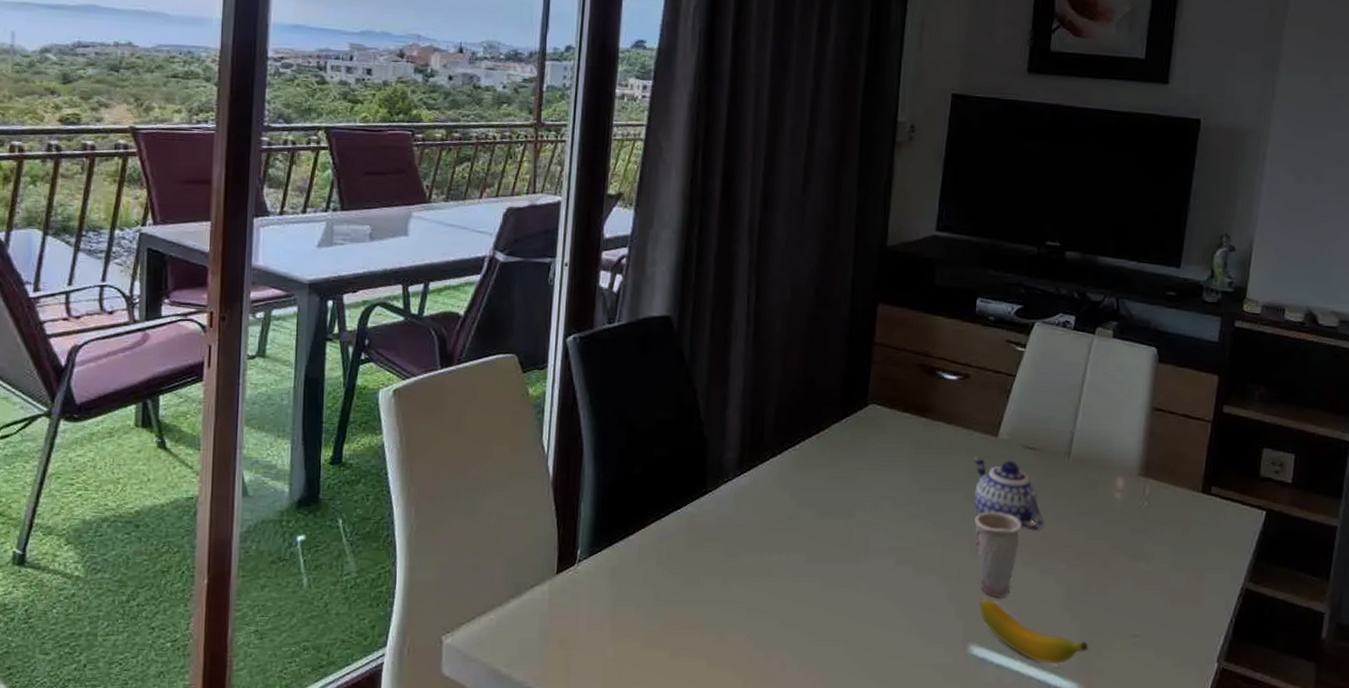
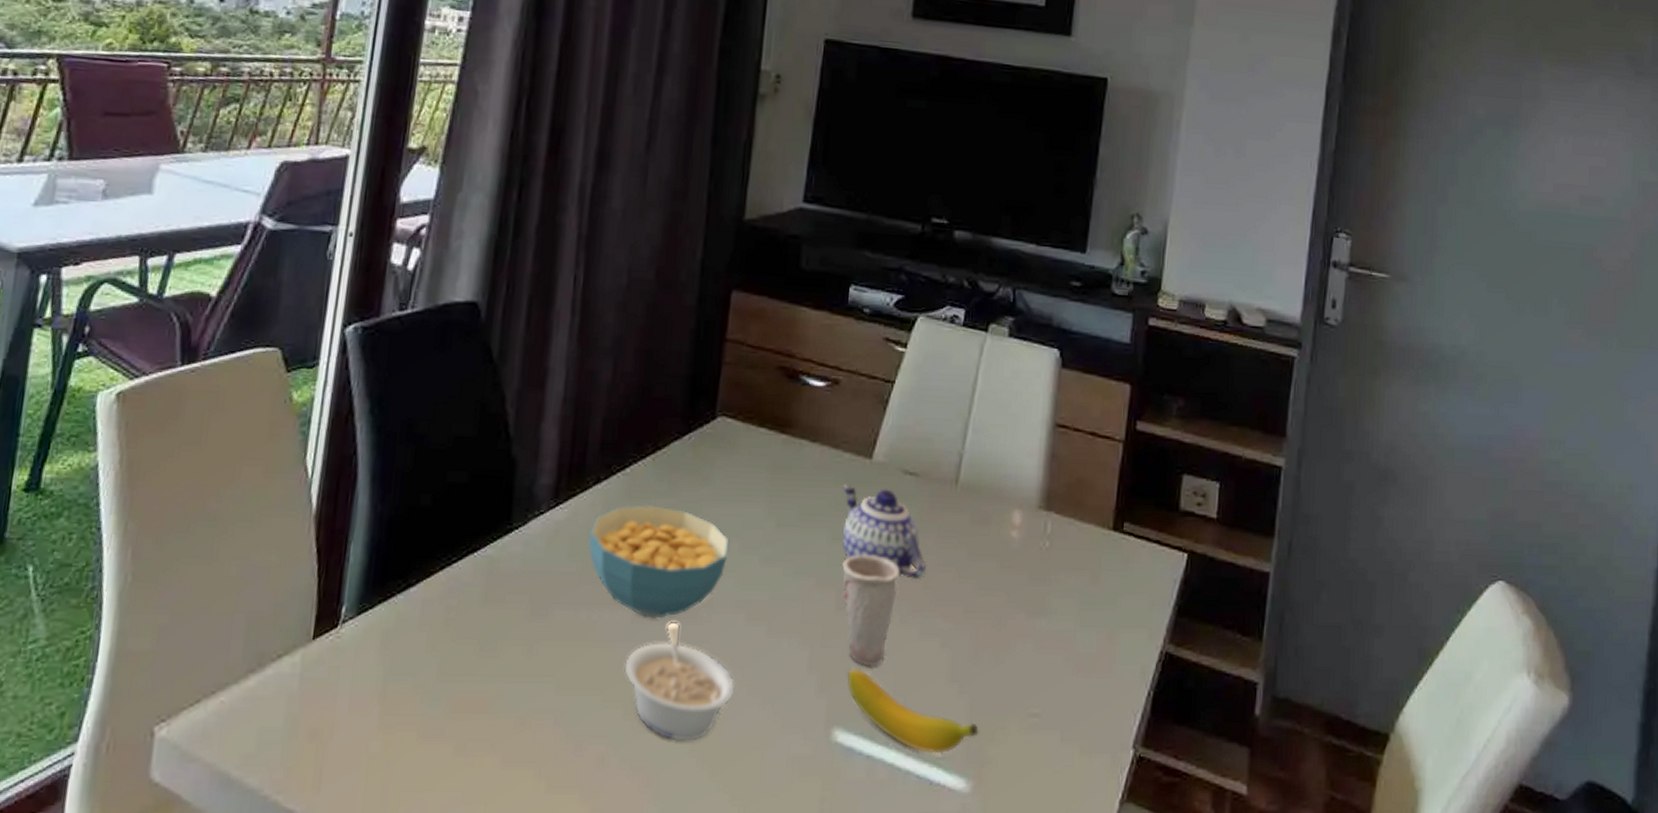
cereal bowl: none [768,473,882,560] -> present [588,505,730,619]
legume: none [800,564,889,652] -> present [624,623,735,741]

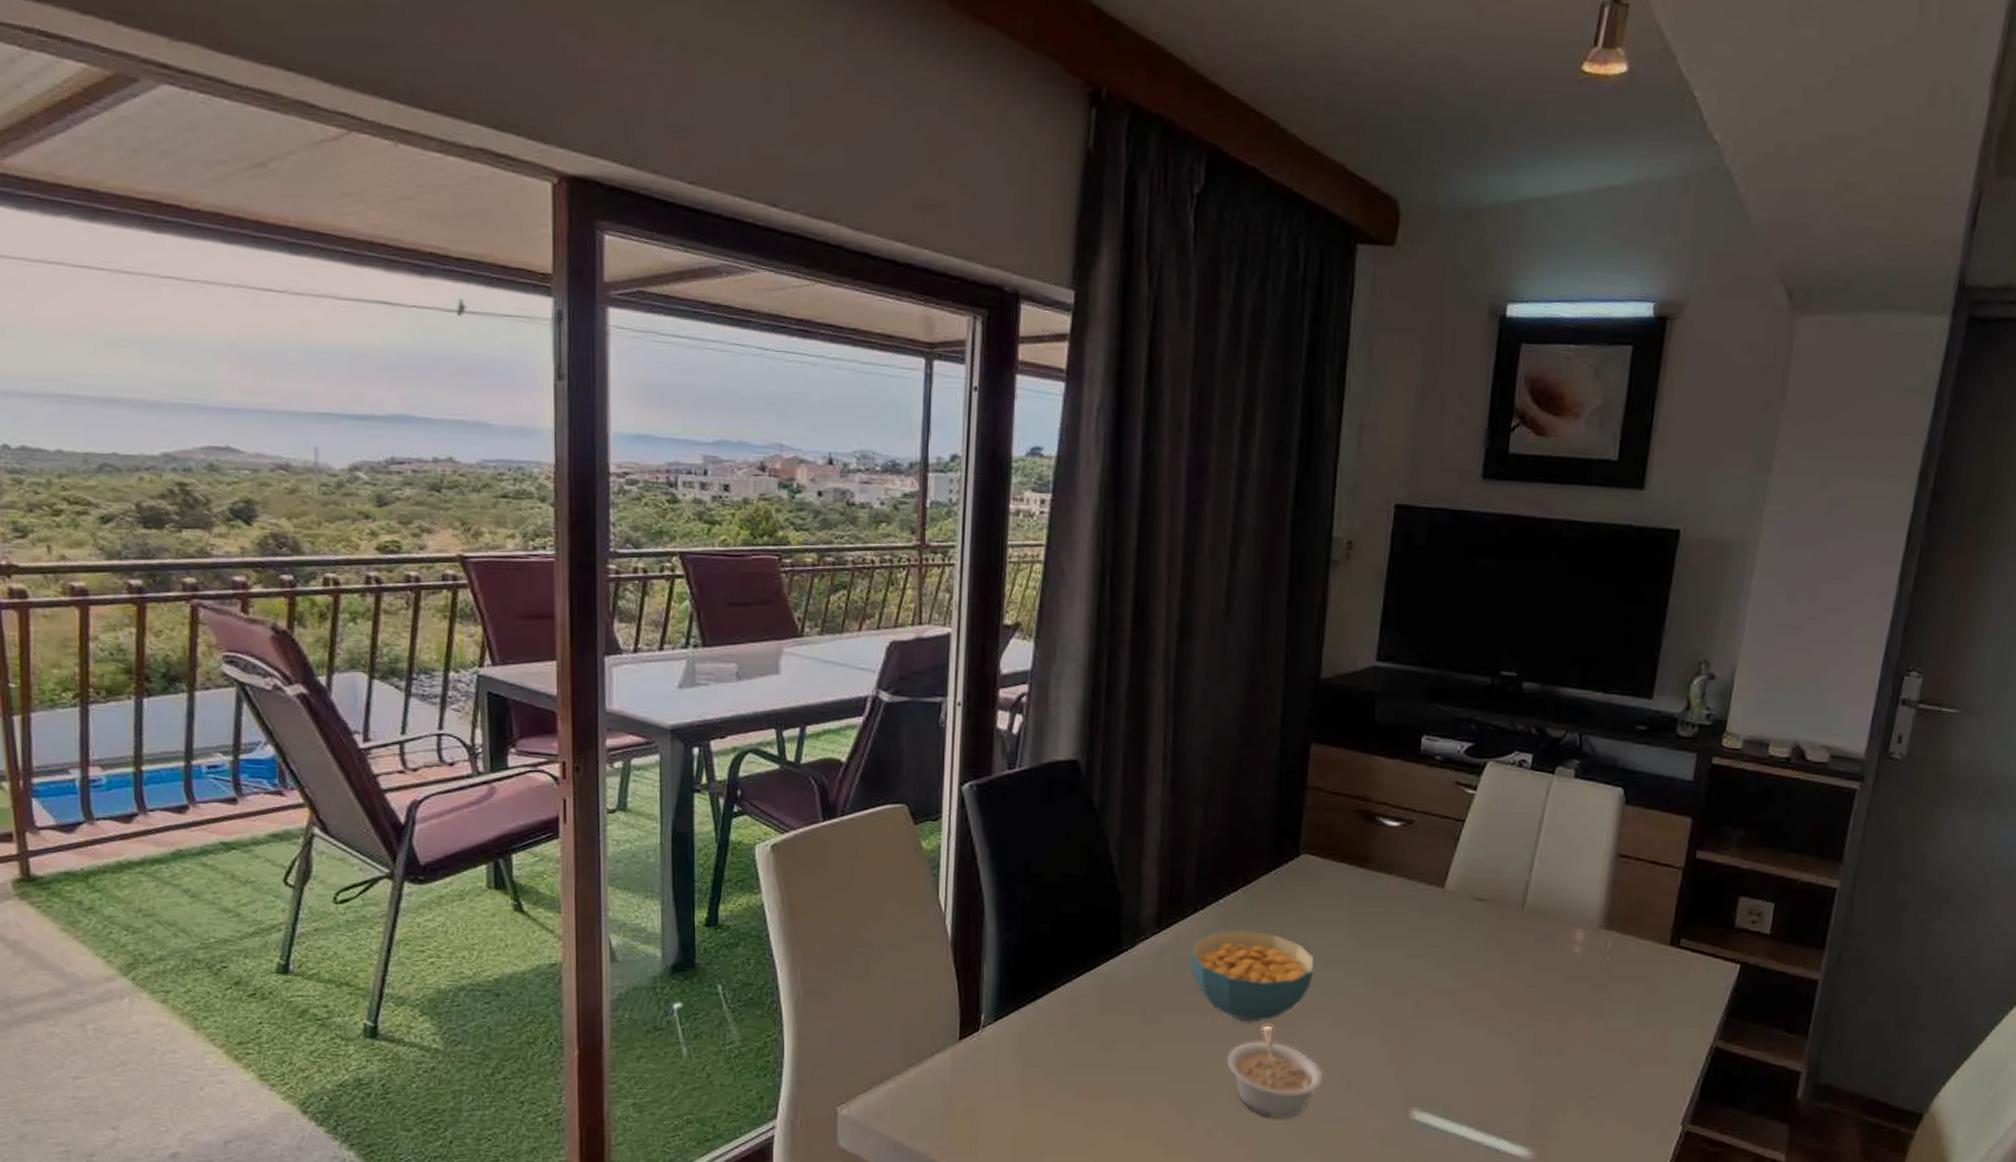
teapot: present [842,484,927,579] -> none [1417,910,1495,988]
cup: present [842,554,900,666] -> none [1417,968,1470,1059]
banana: present [847,668,979,754] -> none [1423,1061,1541,1129]

